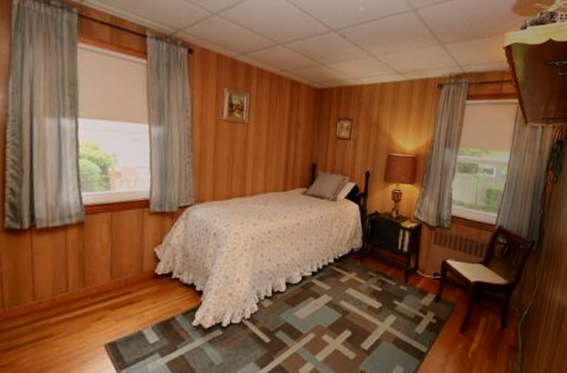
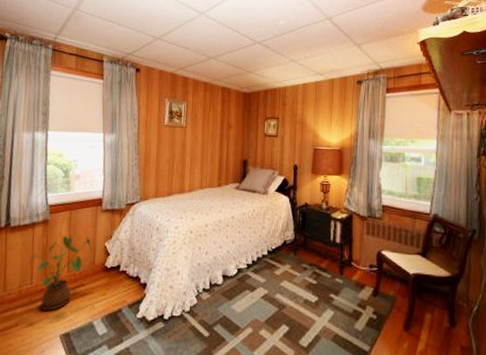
house plant: none [61,239,139,320] -> present [28,235,92,311]

